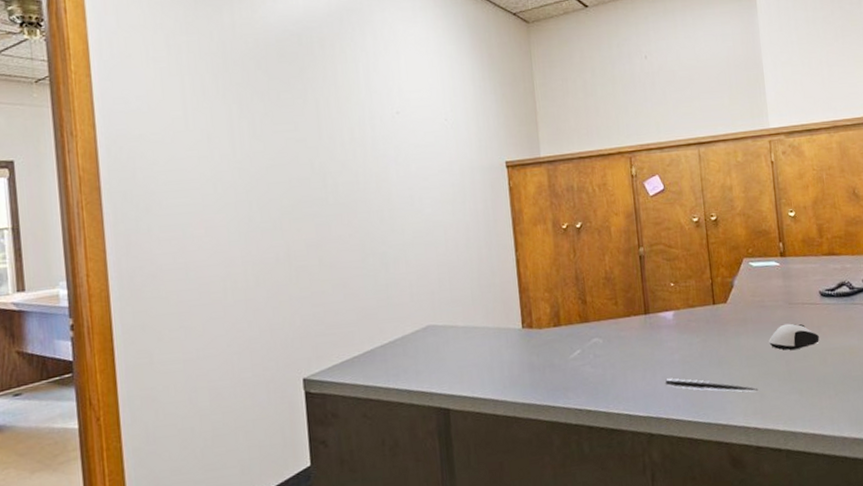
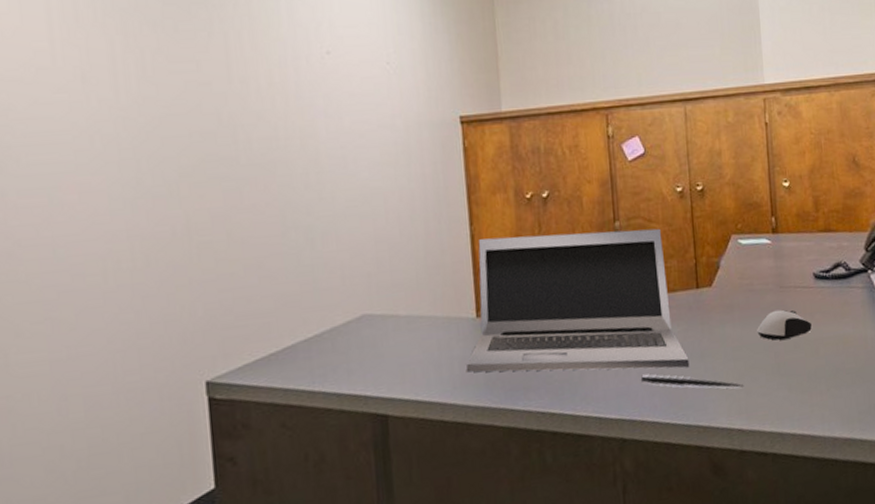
laptop: none [514,253,709,375] -> present [466,228,690,373]

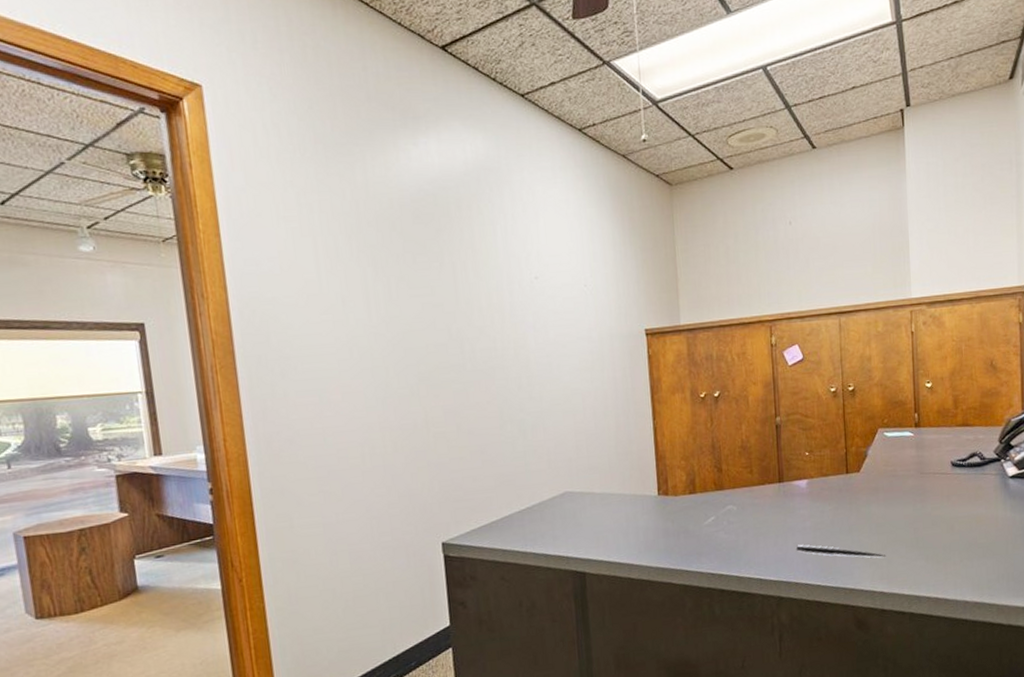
laptop: present [466,228,690,373] -> none [650,422,839,540]
computer mouse: present [757,309,812,340] -> none [899,492,948,518]

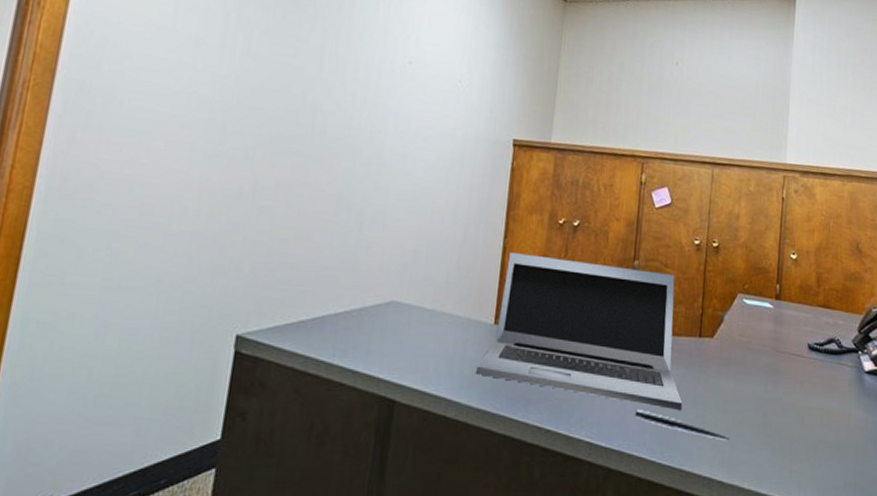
laptop: none [650,422,839,540] -> present [476,252,683,411]

